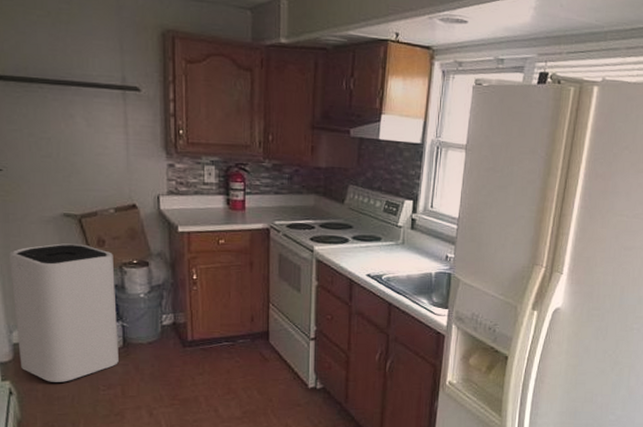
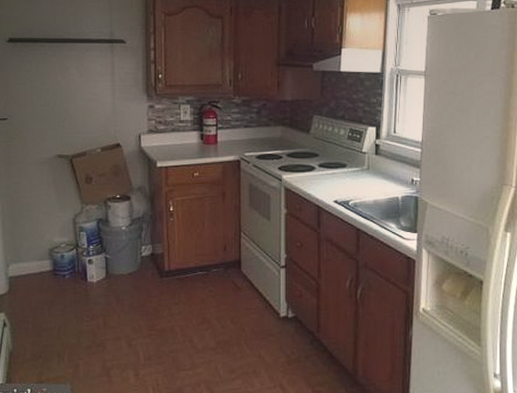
trash can: present [8,243,119,384] -> none [9,182,102,315]

